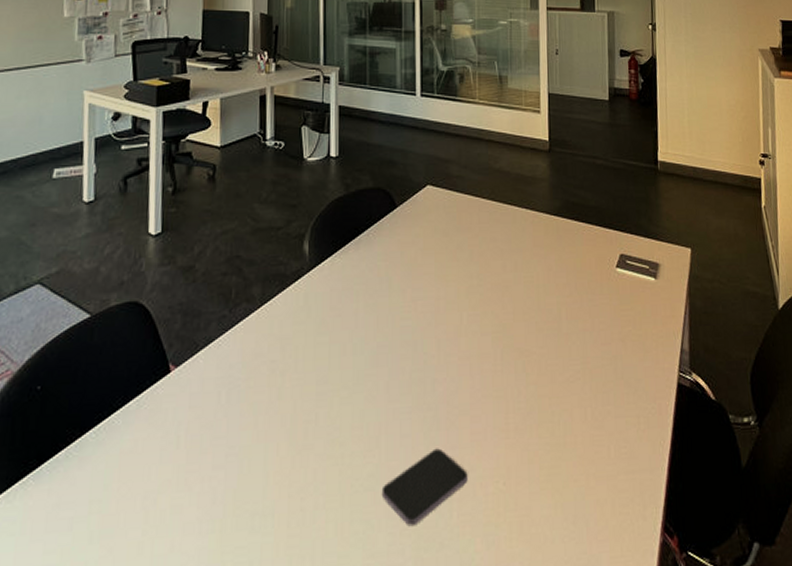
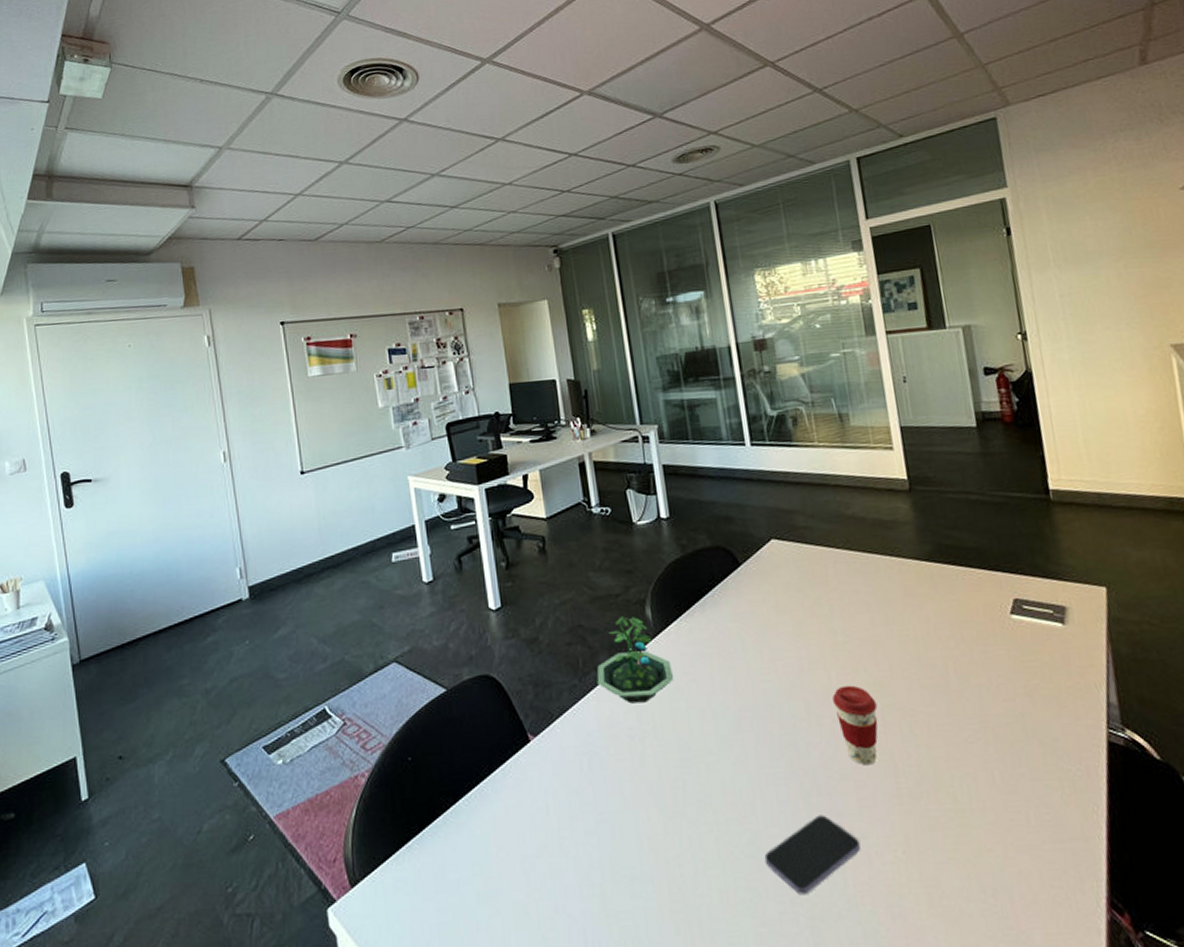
terrarium: none [247,249,321,336] -> present [596,616,673,704]
coffee cup: none [460,325,499,402] -> present [831,685,878,766]

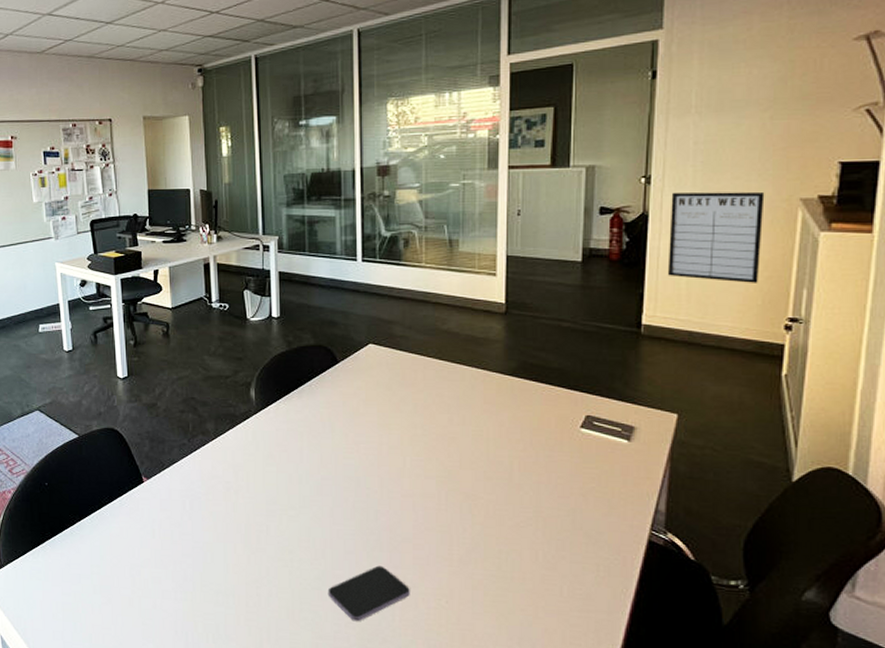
terrarium: present [596,616,673,704] -> none [203,394,268,464]
coffee cup: present [831,685,878,766] -> none [403,469,443,534]
writing board: none [1049,340,1152,436] -> present [667,191,765,283]

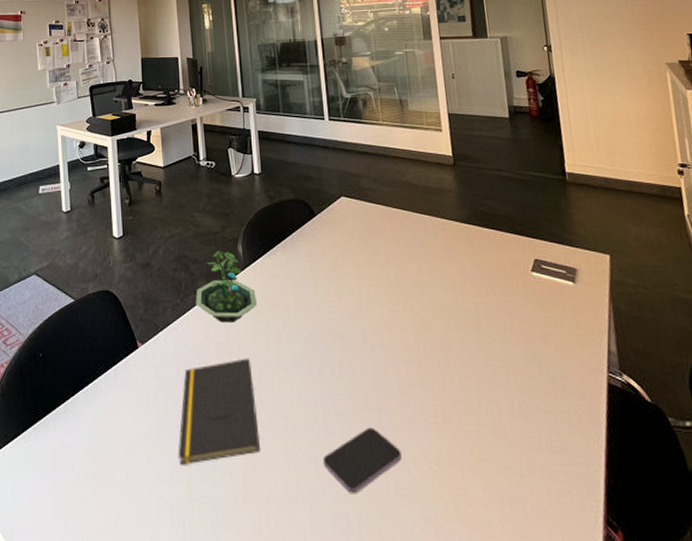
notepad: none [182,497,265,587] -> present [178,358,261,465]
terrarium: none [203,394,268,464] -> present [195,250,257,323]
writing board: present [667,191,765,283] -> none [569,57,650,134]

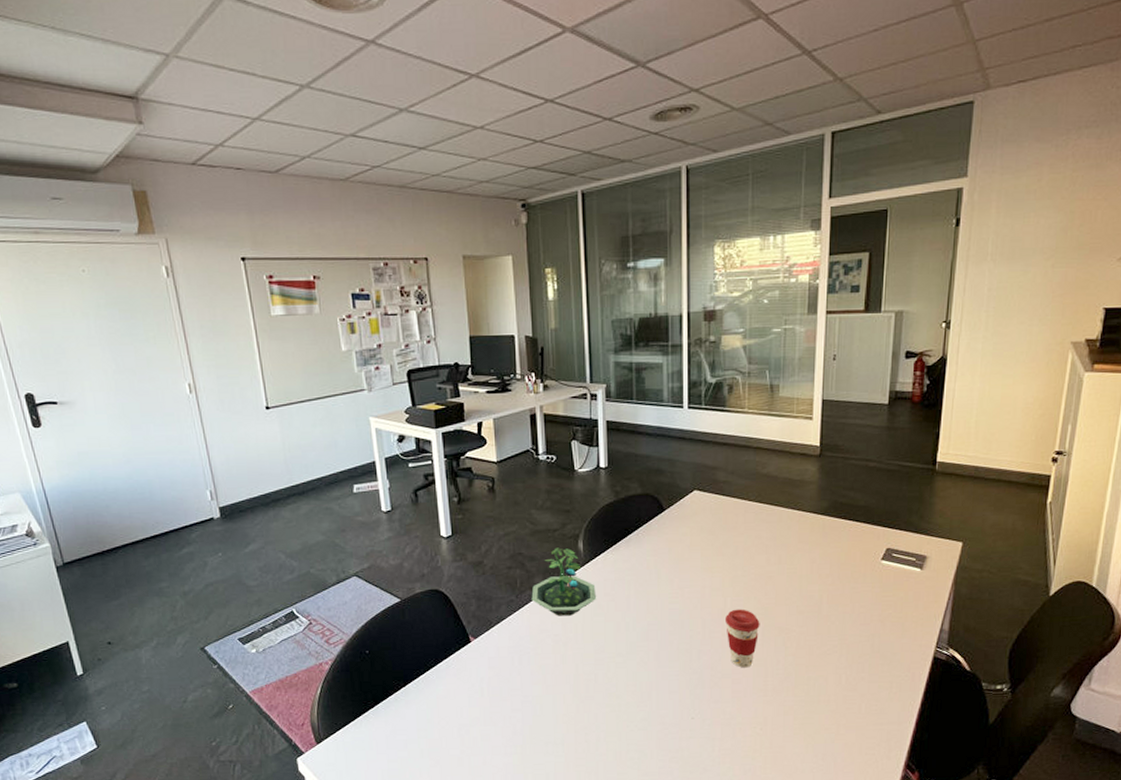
notepad: present [178,358,261,465] -> none [512,647,594,740]
smartphone: present [322,427,402,495] -> none [653,702,729,756]
coffee cup: none [384,320,421,388] -> present [724,609,760,668]

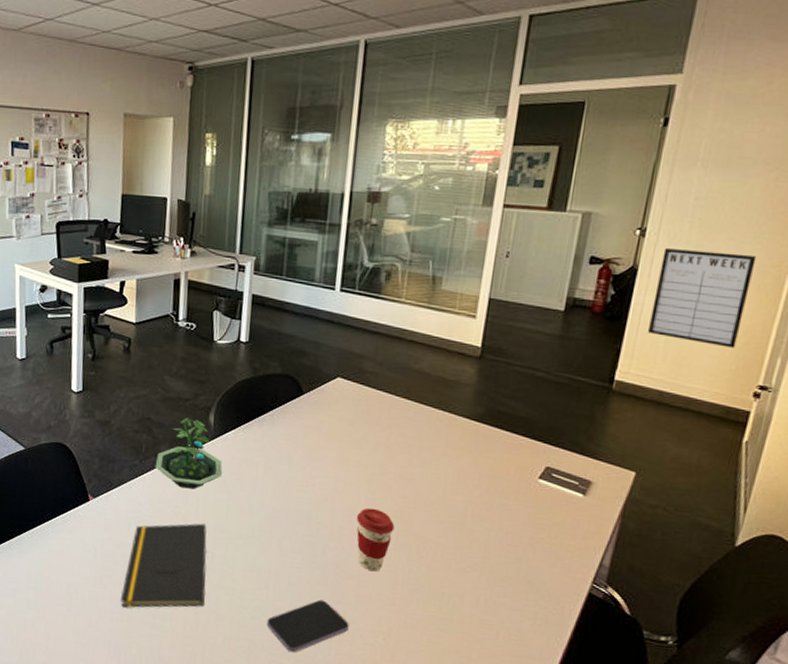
notepad: none [512,647,594,740] -> present [120,523,207,608]
smartphone: none [653,702,729,756] -> present [266,599,349,653]
writing board: none [960,335,1043,421] -> present [647,247,757,348]

